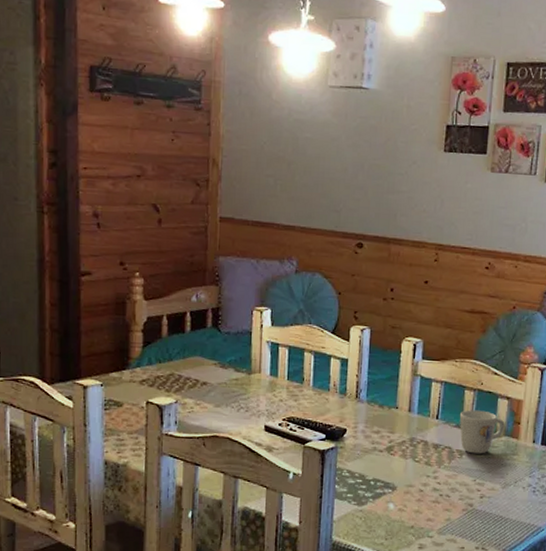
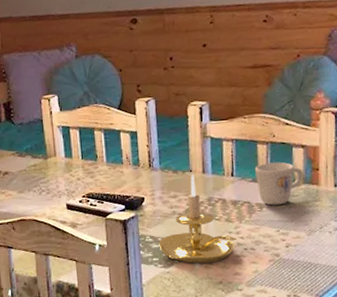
candle holder: none [355,411,434,506] -> present [158,174,237,264]

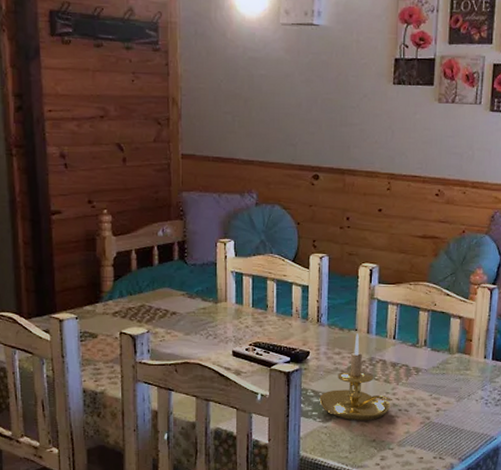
mug: present [254,162,303,205] -> none [415,329,458,371]

